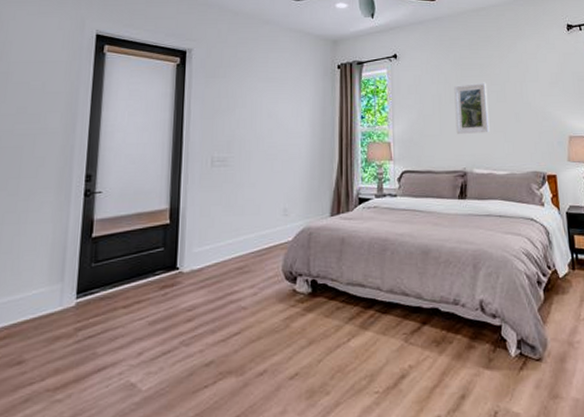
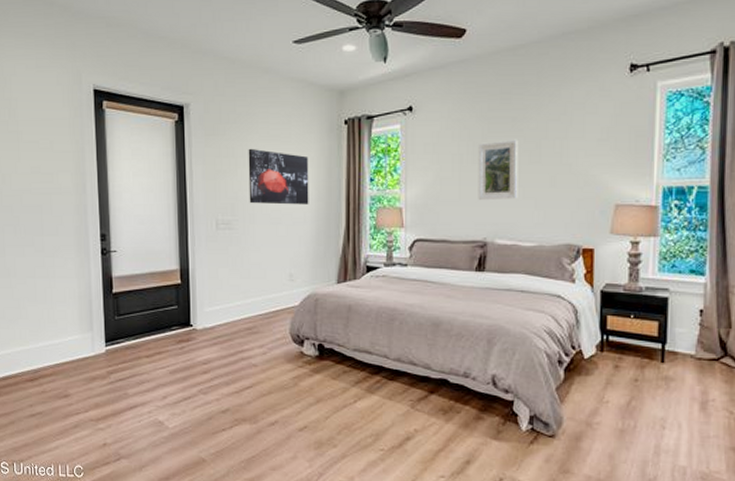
wall art: none [246,89,304,142] -> present [248,148,309,205]

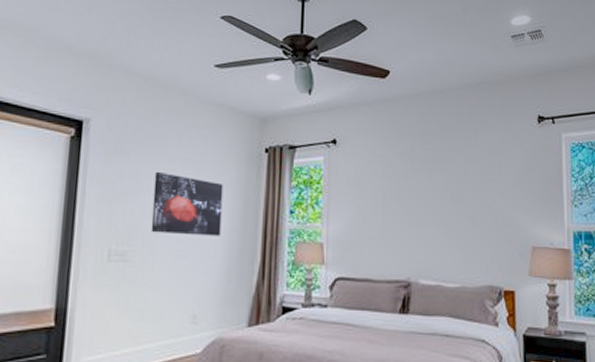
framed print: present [478,139,519,200] -> none [401,178,441,238]

